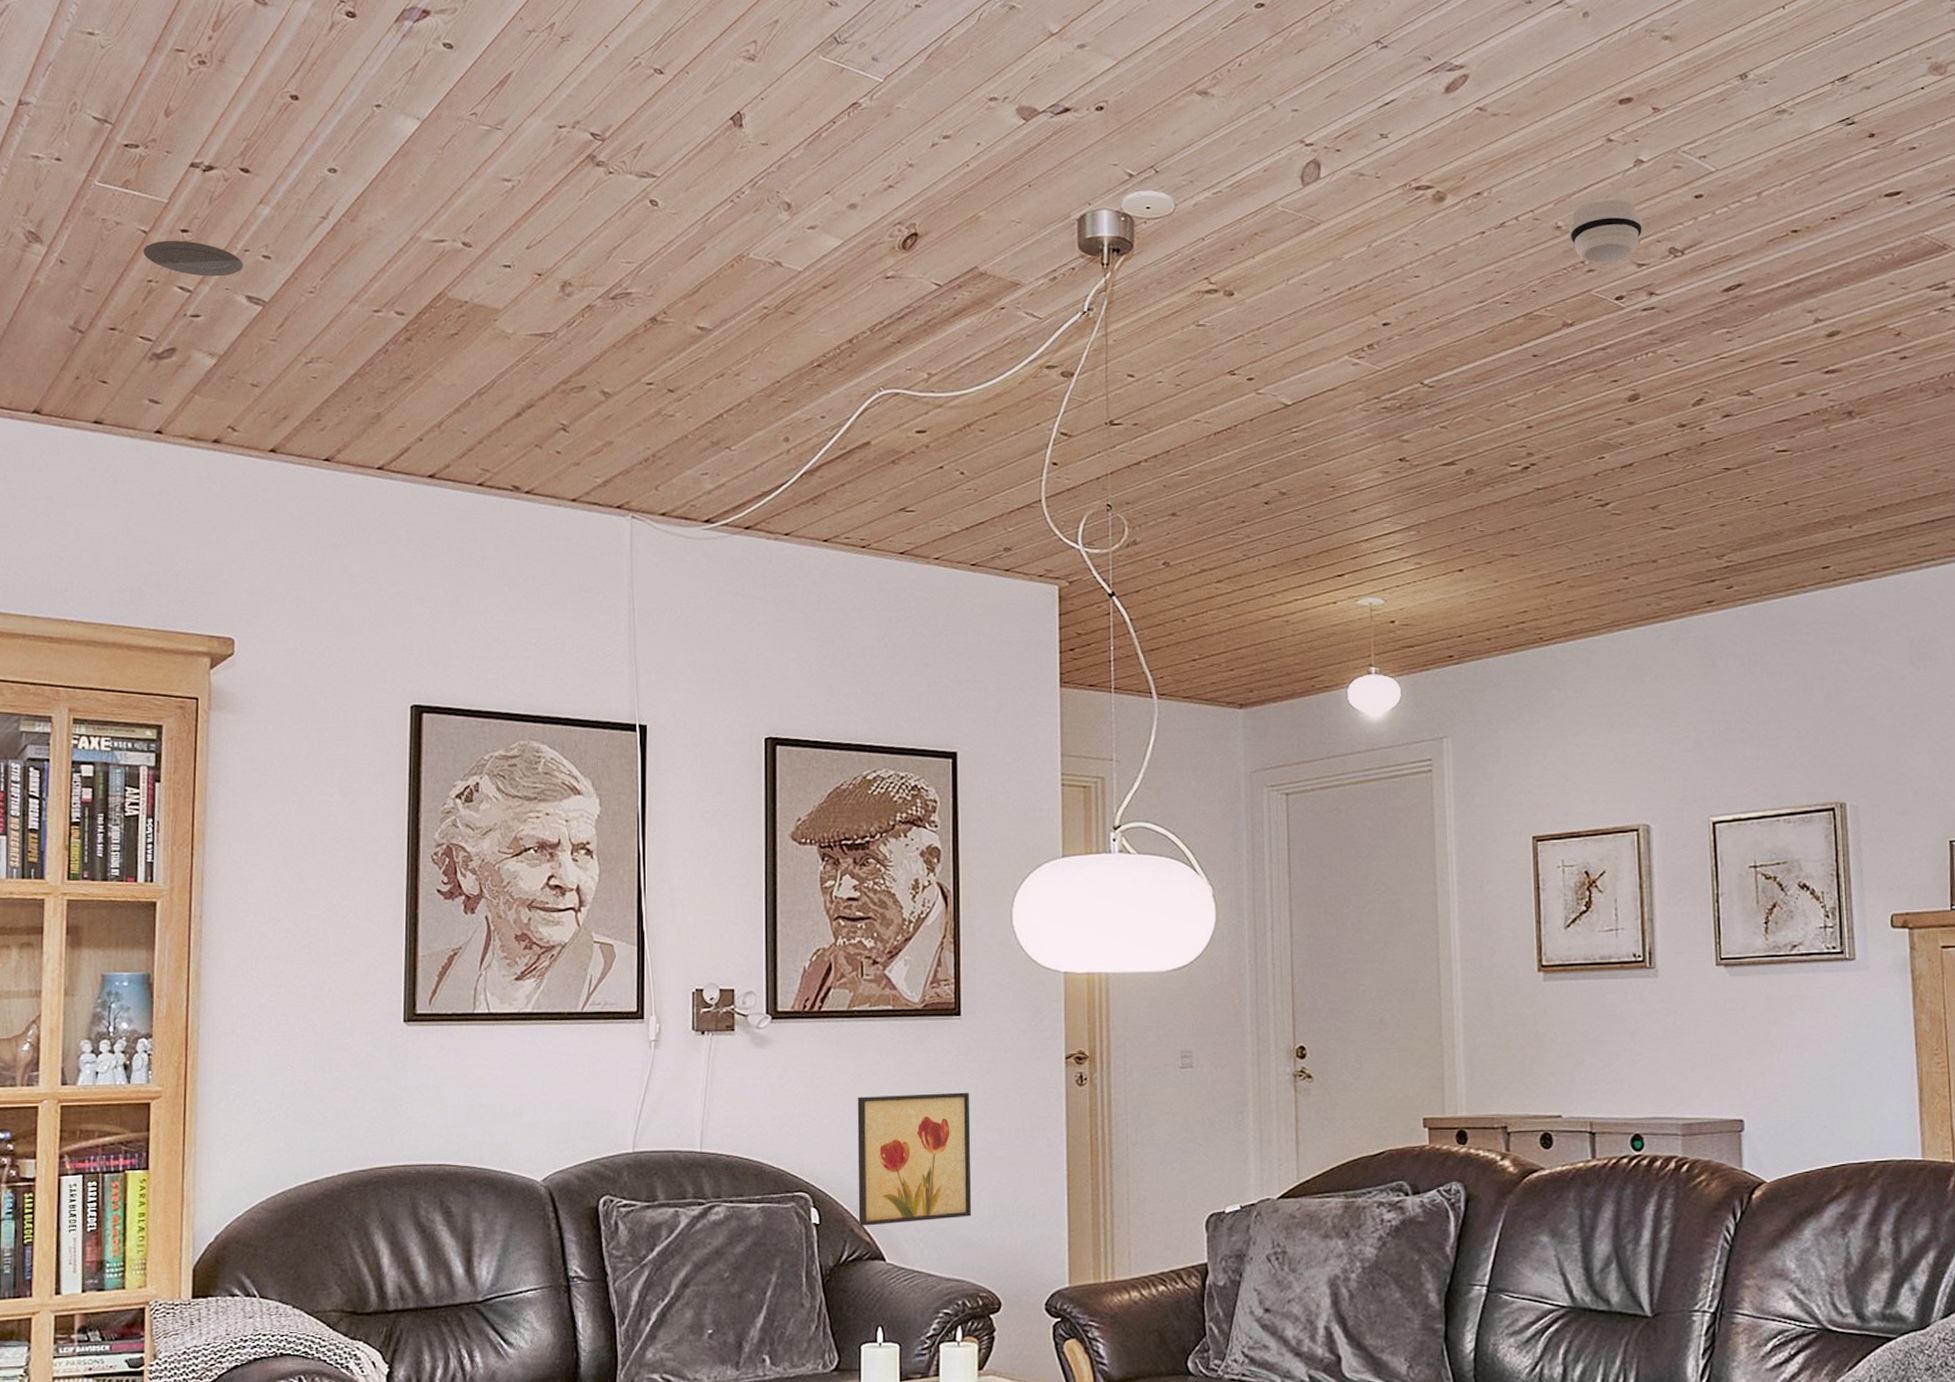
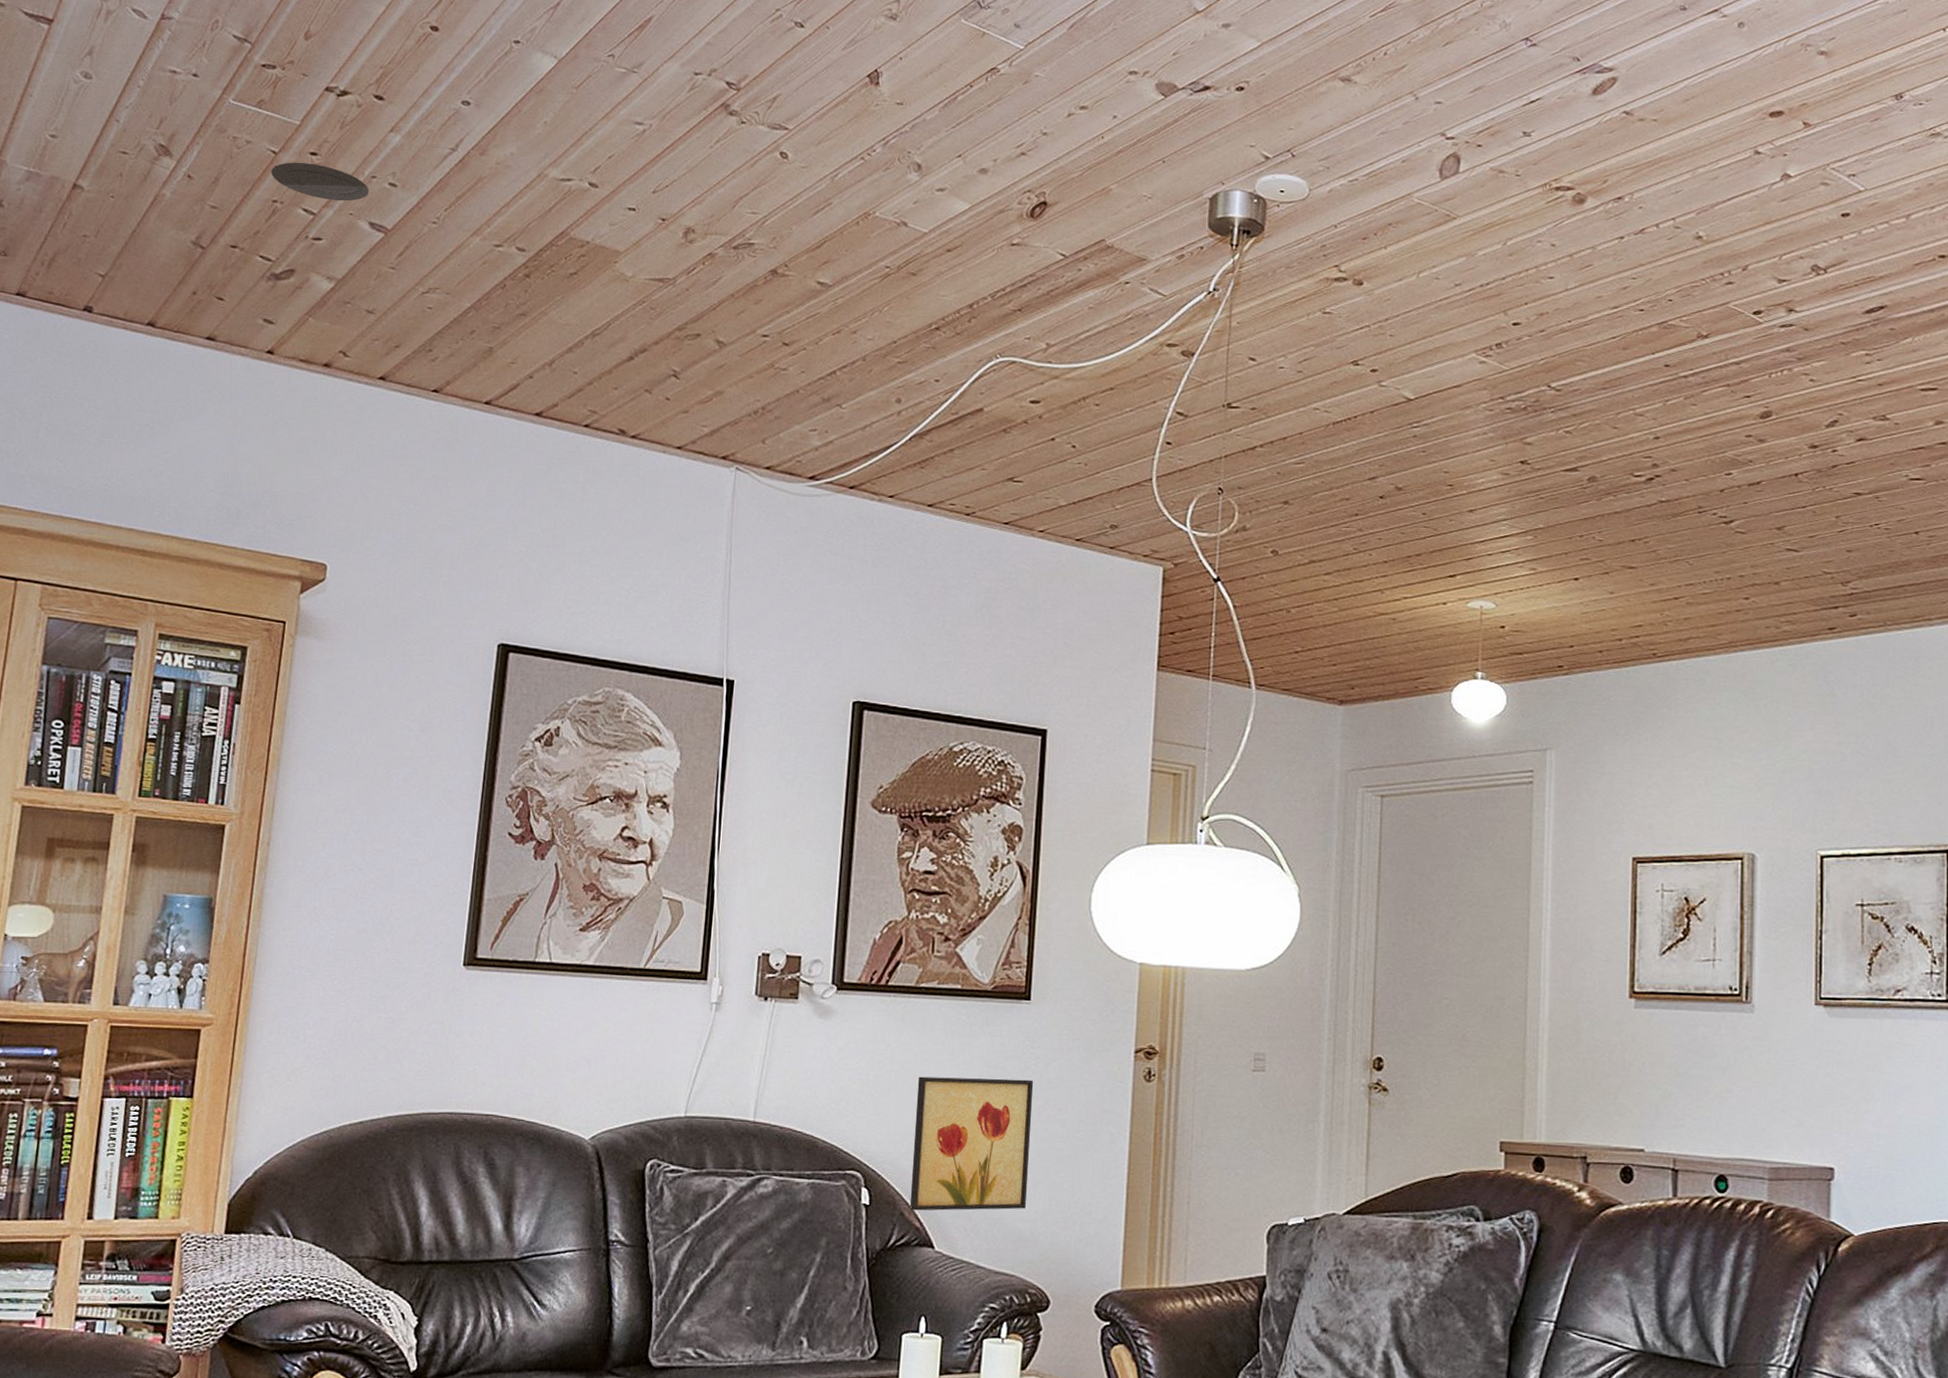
smoke detector: present [1569,199,1643,264] -> none [1710,212,1786,277]

